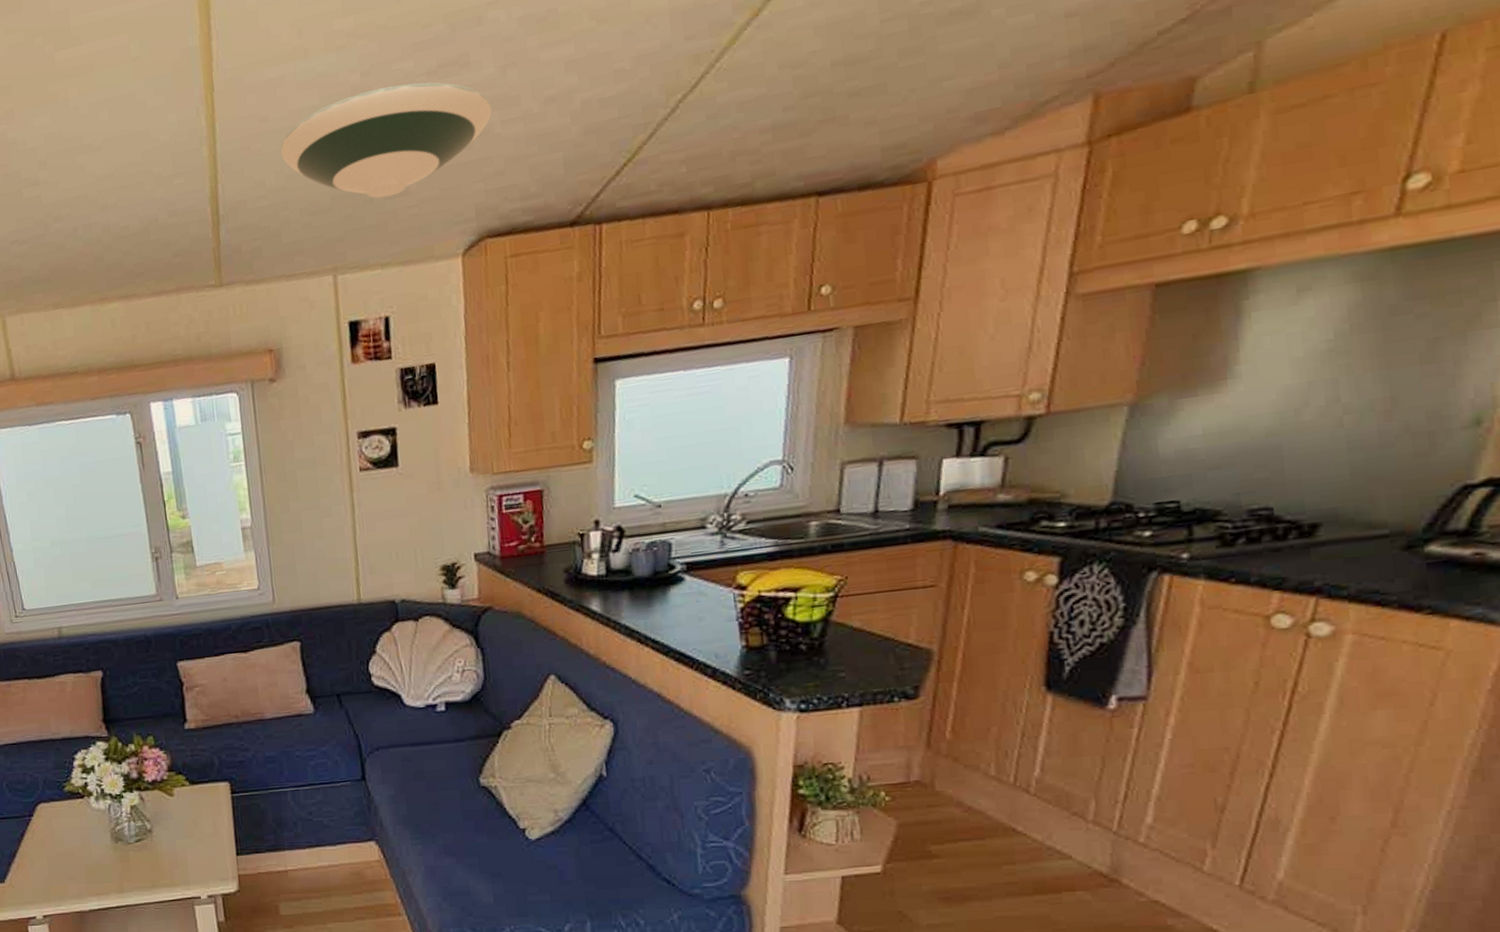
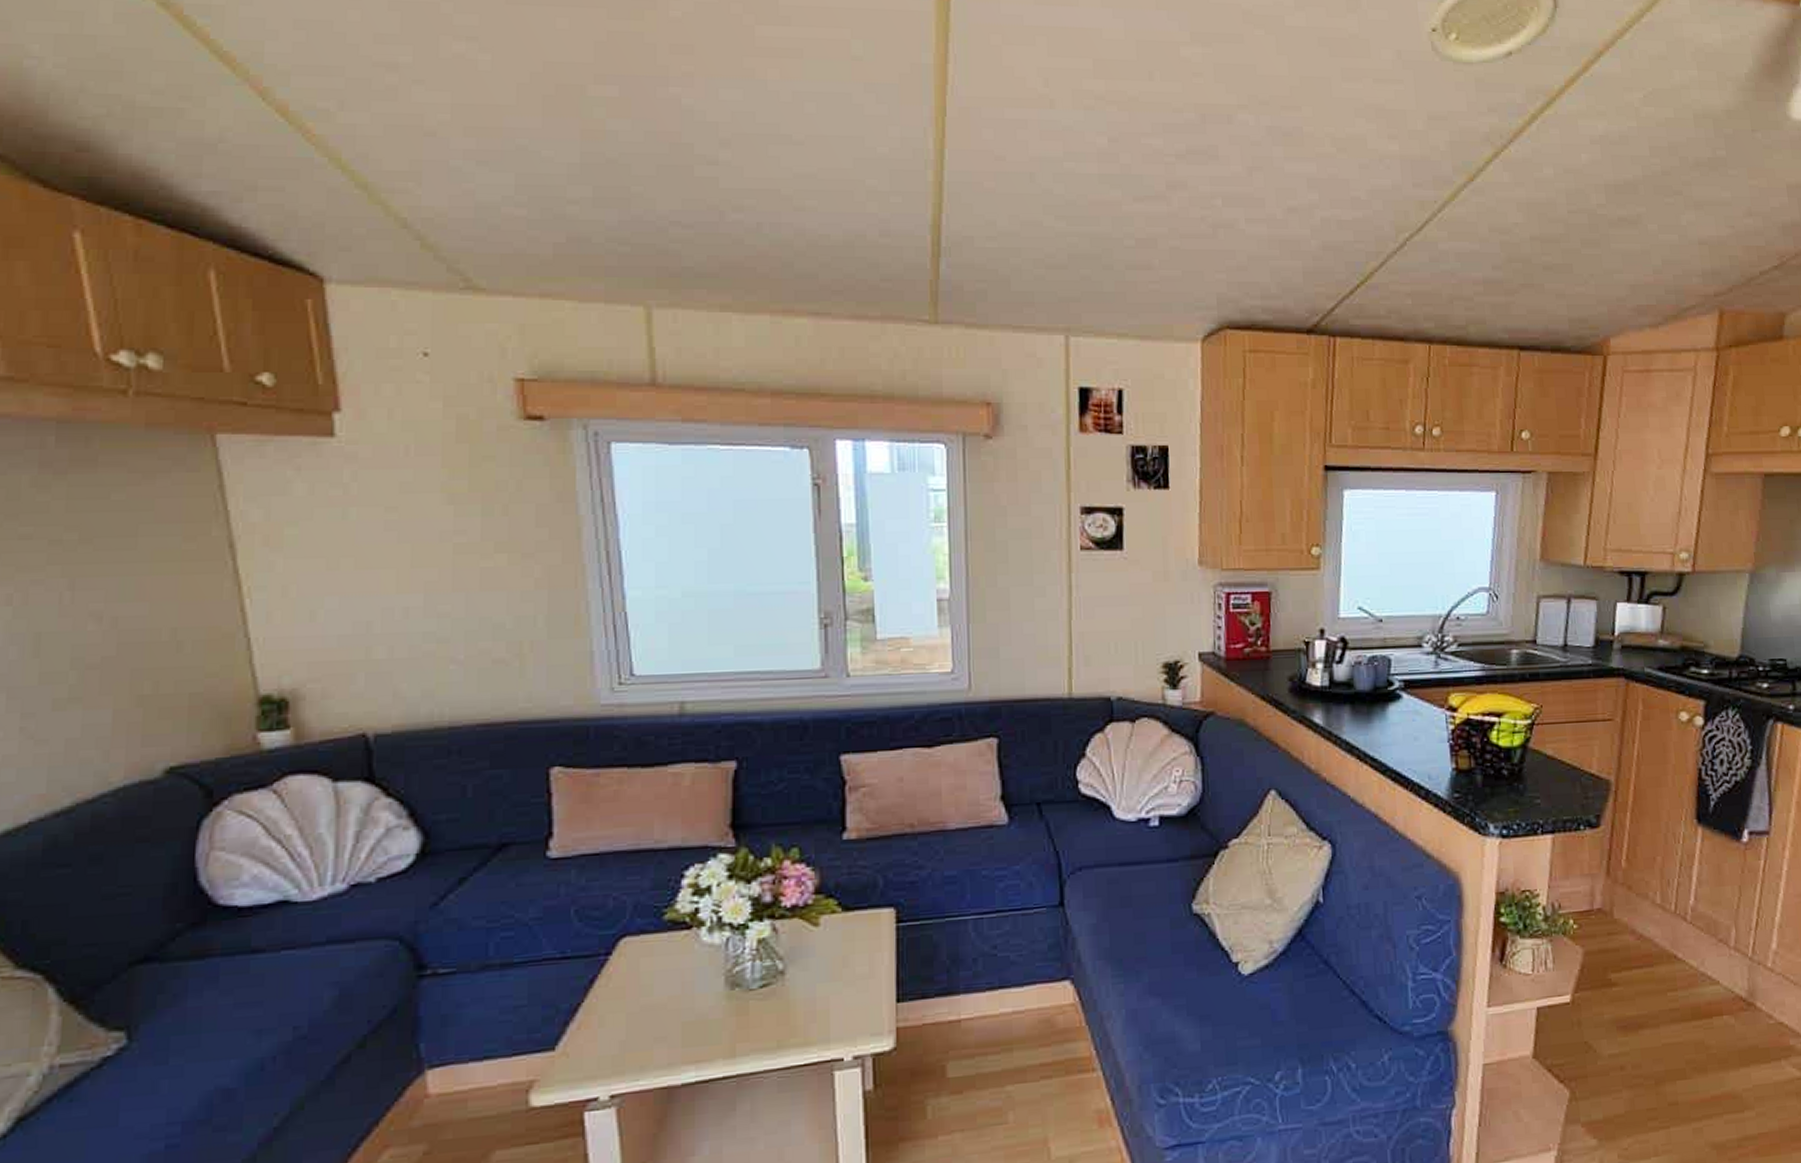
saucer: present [280,82,492,199] -> none [1016,158,1237,267]

